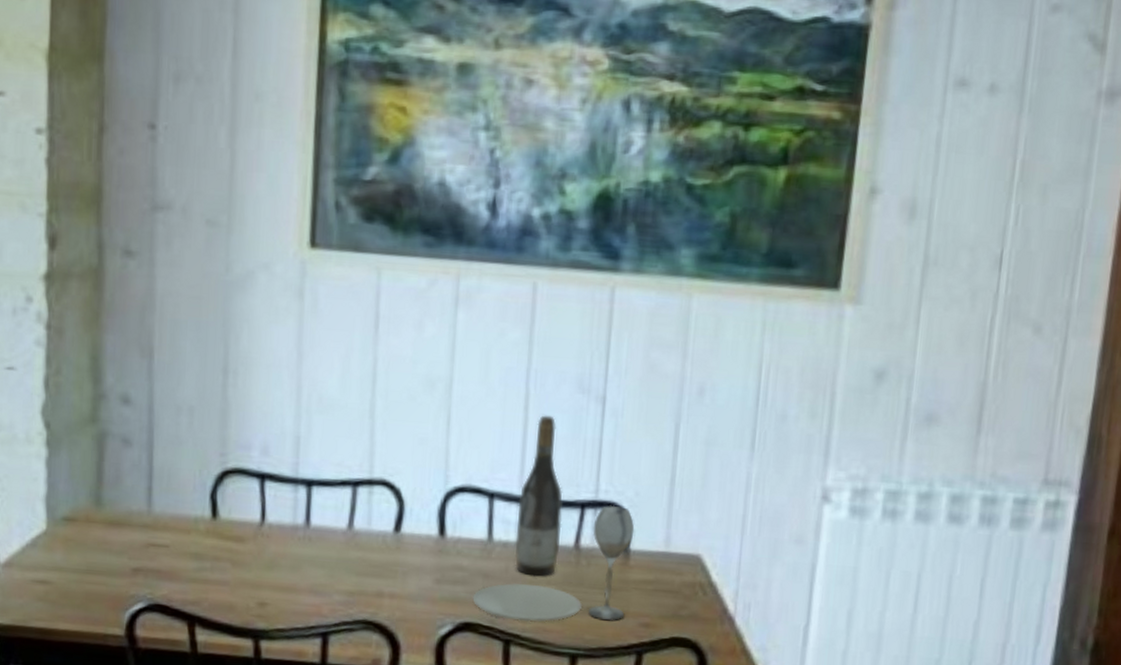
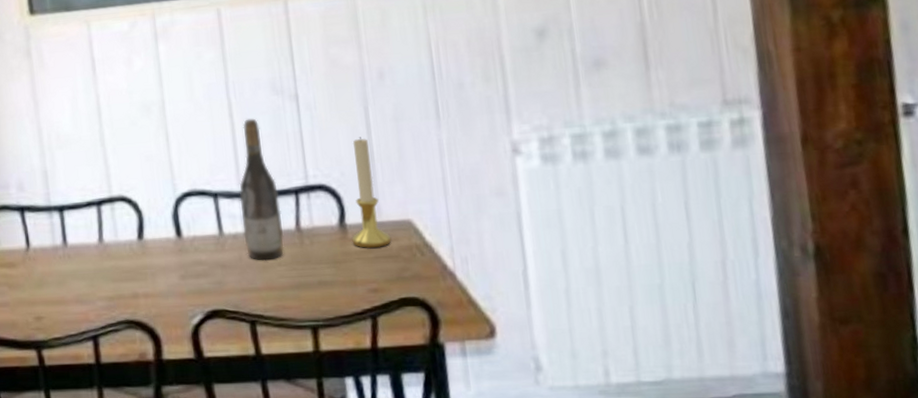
plate: present [472,583,583,623] -> none [215,268,314,303]
wineglass: present [588,505,635,621] -> none [309,187,353,291]
candle holder: none [632,456,676,580] -> present [351,137,392,248]

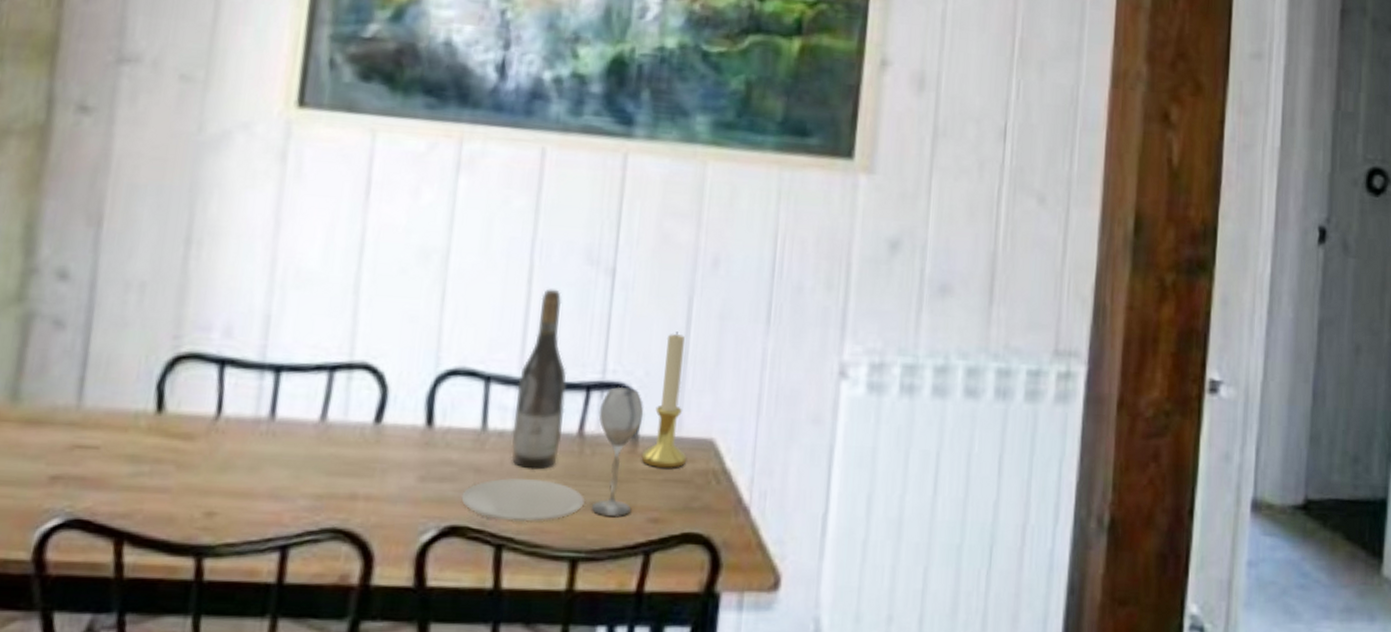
plate: none [215,268,314,303] -> present [461,478,586,523]
wineglass: none [309,187,353,291] -> present [591,386,644,517]

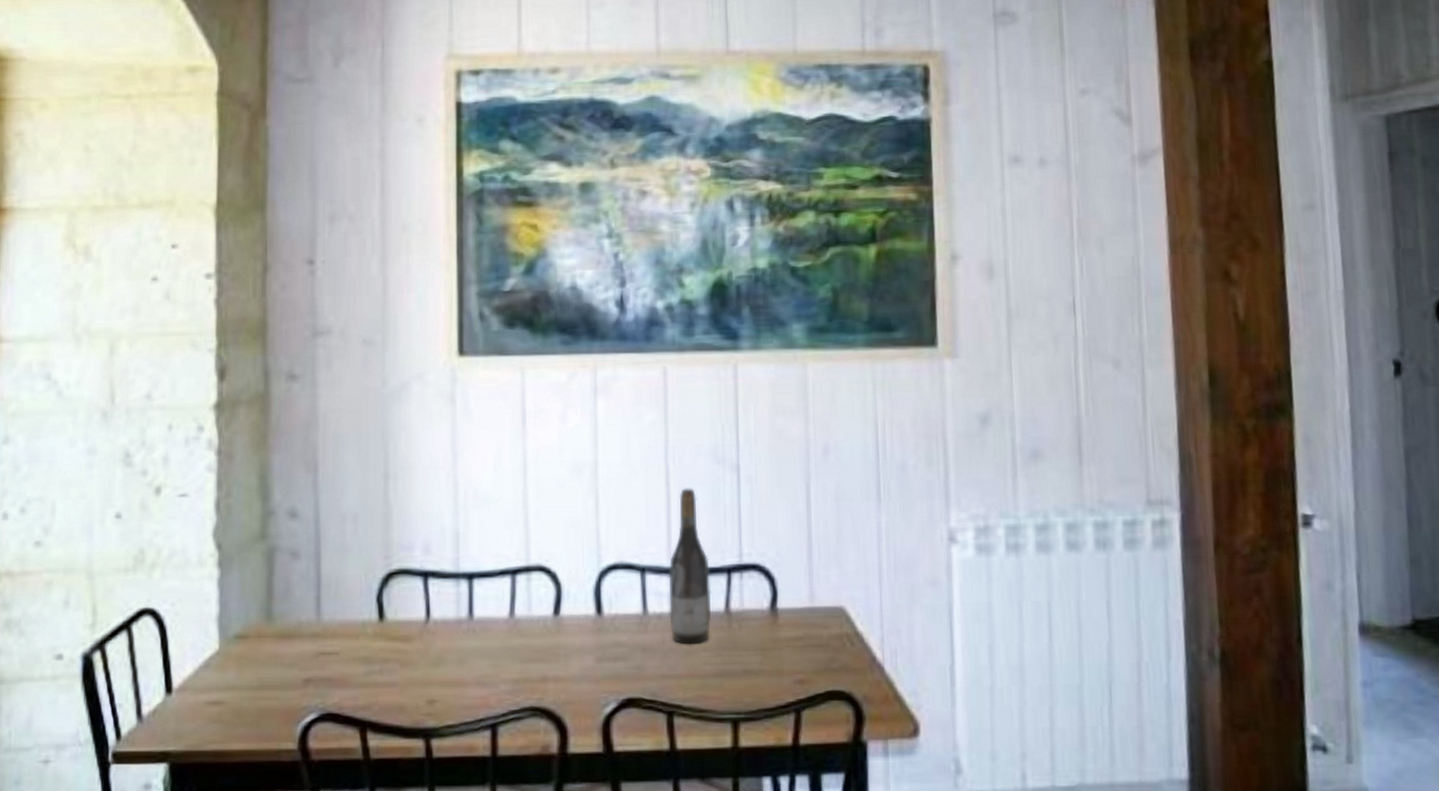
plate: present [461,478,586,523] -> none [633,653,739,692]
wineglass: present [591,386,644,517] -> none [740,567,780,681]
candle holder: present [641,331,687,468] -> none [782,515,823,635]

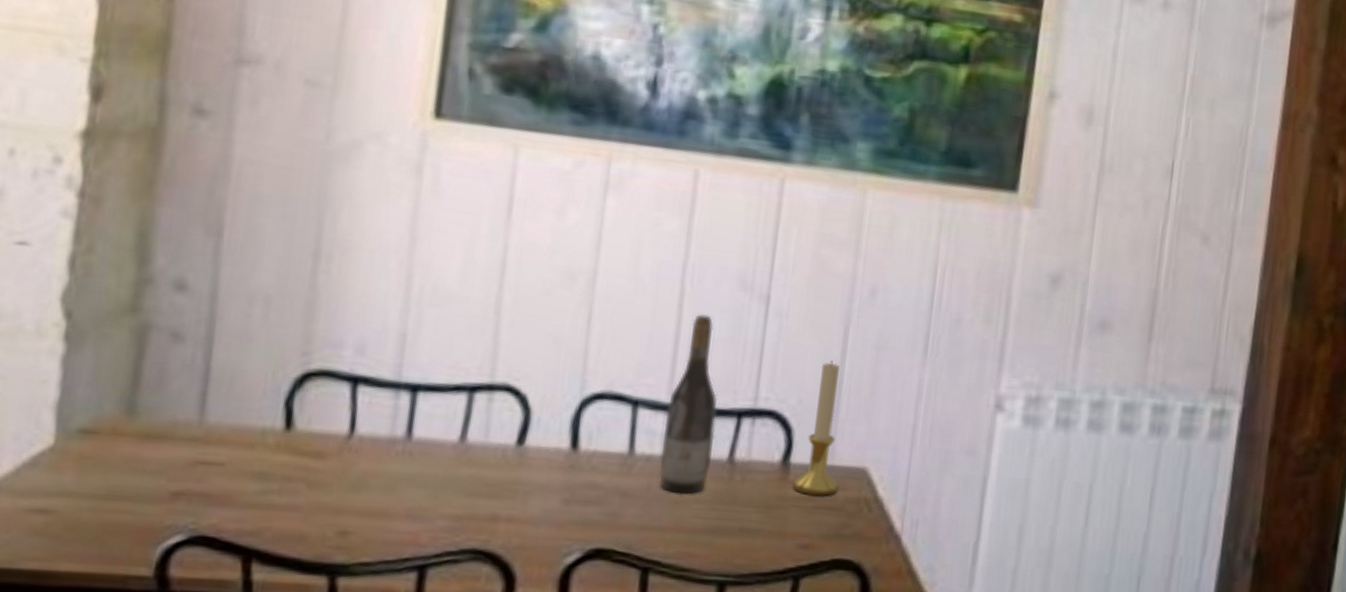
candle holder: none [782,515,823,635] -> present [792,361,840,496]

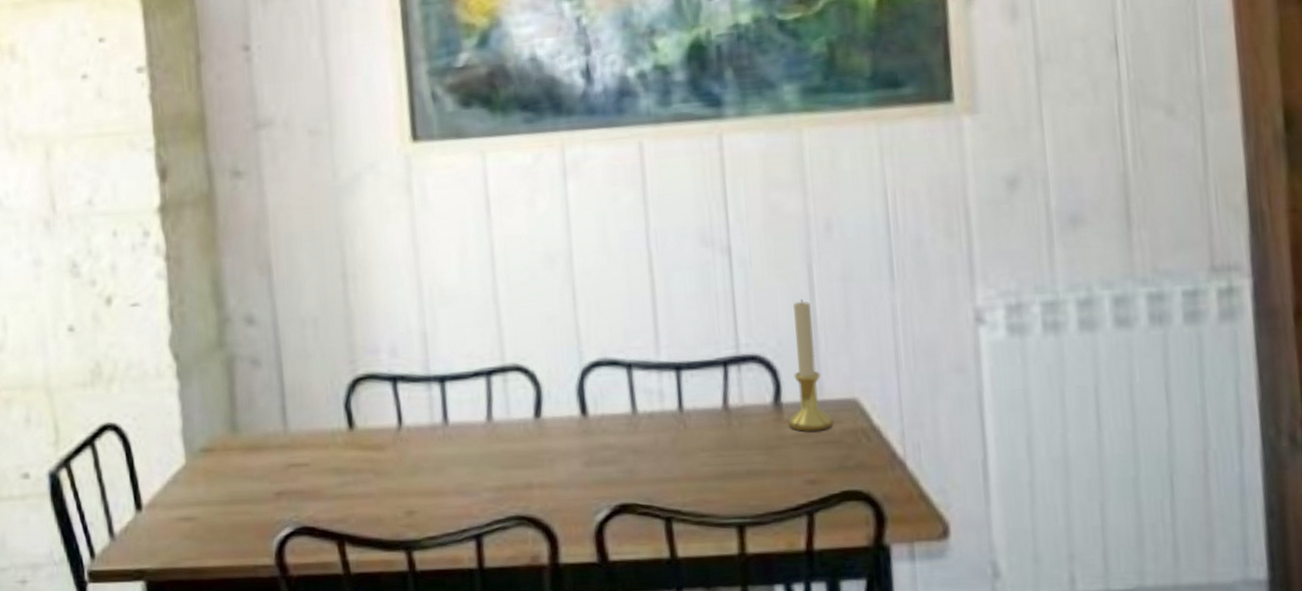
wine bottle: present [659,314,718,495] -> none [657,274,709,445]

